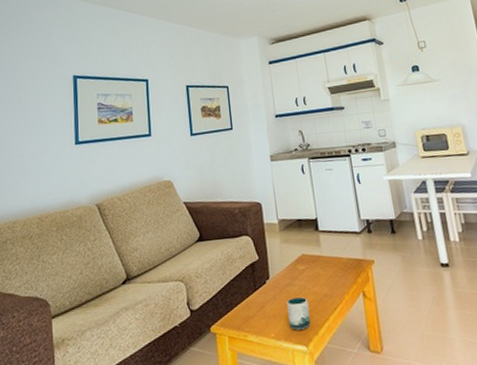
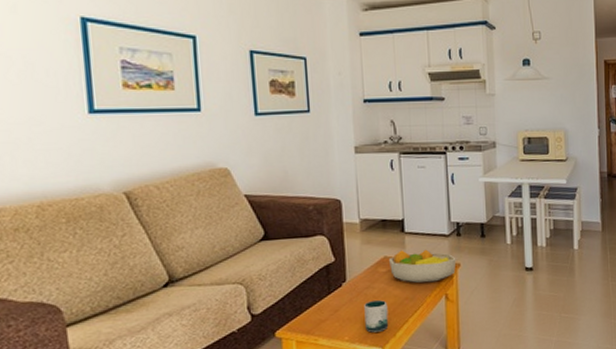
fruit bowl: none [307,246,370,280] -> present [389,249,457,283]

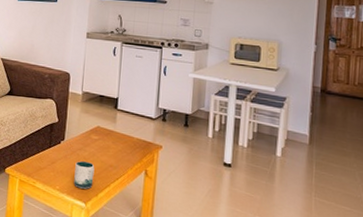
fruit bowl: present [389,249,457,283] -> none [101,123,159,157]

